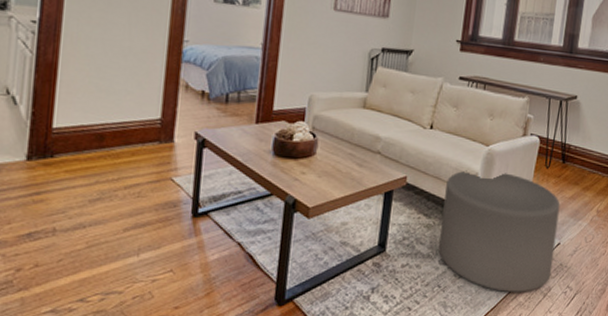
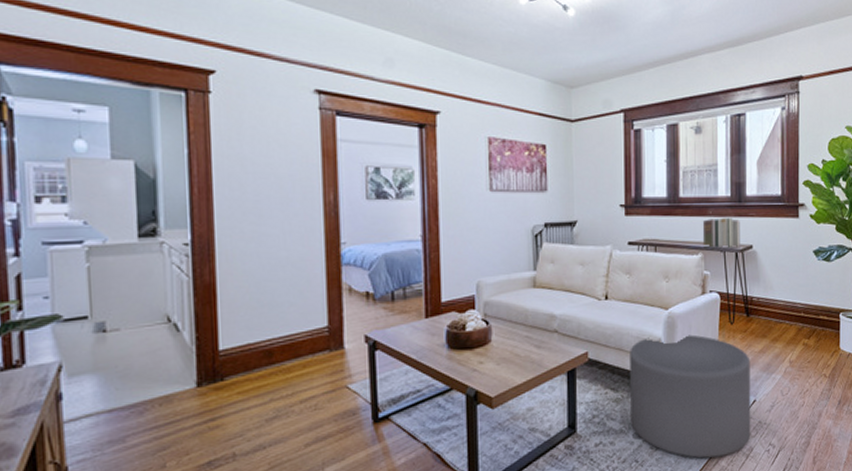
books: none [529,65,569,97] -> present [702,217,740,249]

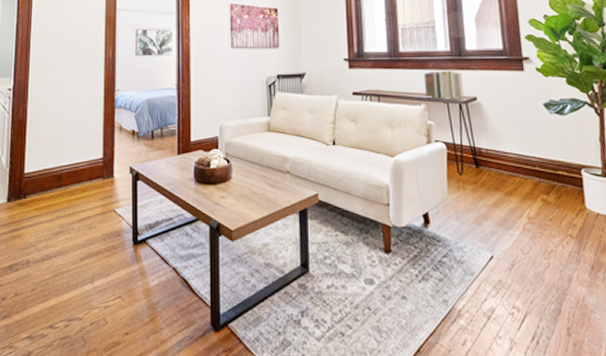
pouf: present [630,334,751,459] -> none [358,183,491,314]

